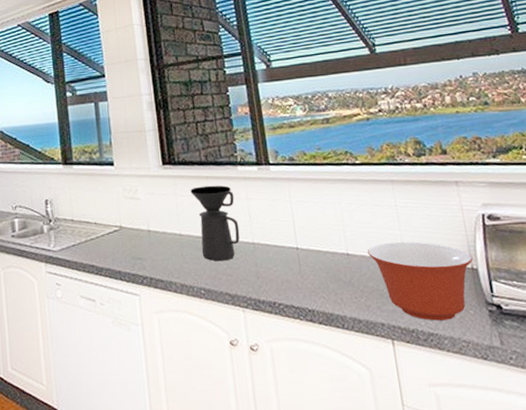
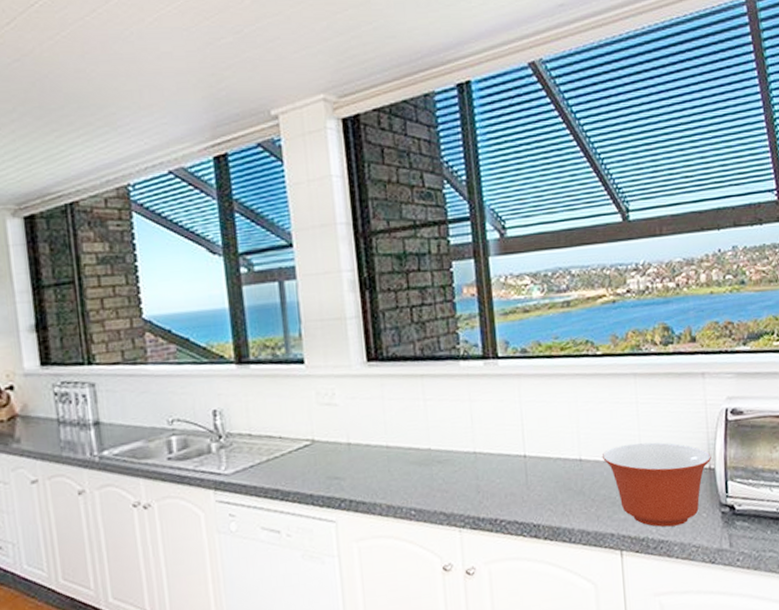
coffee maker: present [190,185,240,262] -> none [401,385,459,476]

